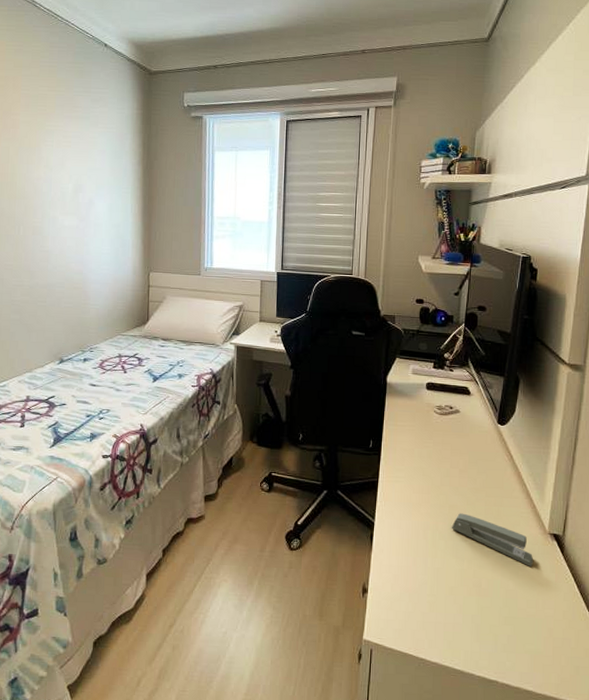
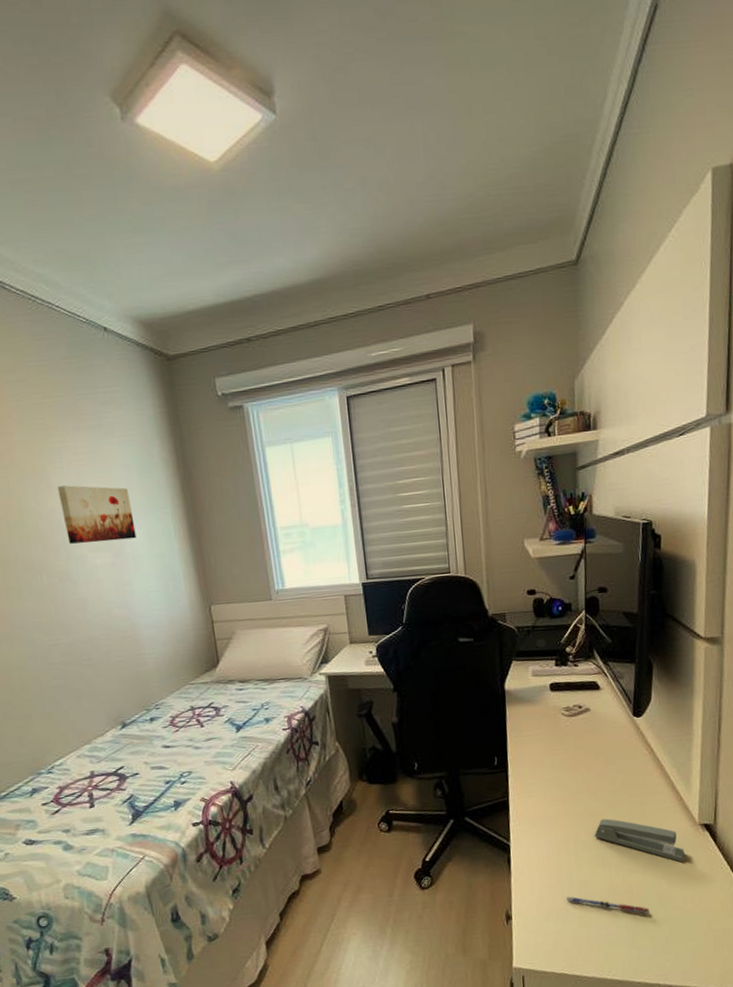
wall art: none [45,160,101,209] -> present [57,485,137,544]
pen: none [419,580,496,610] -> present [566,896,650,914]

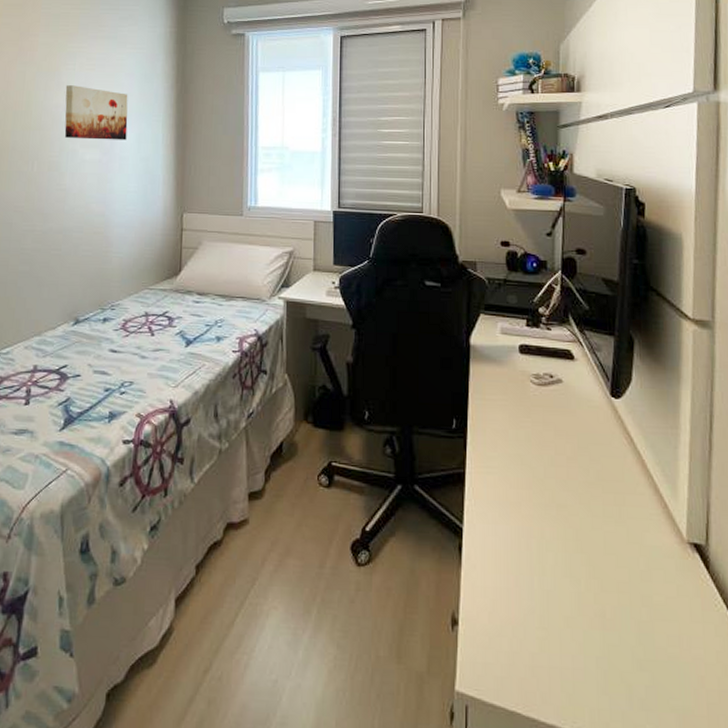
pen: present [566,896,650,914] -> none [525,607,627,650]
stapler: present [594,818,686,862] -> none [561,515,672,588]

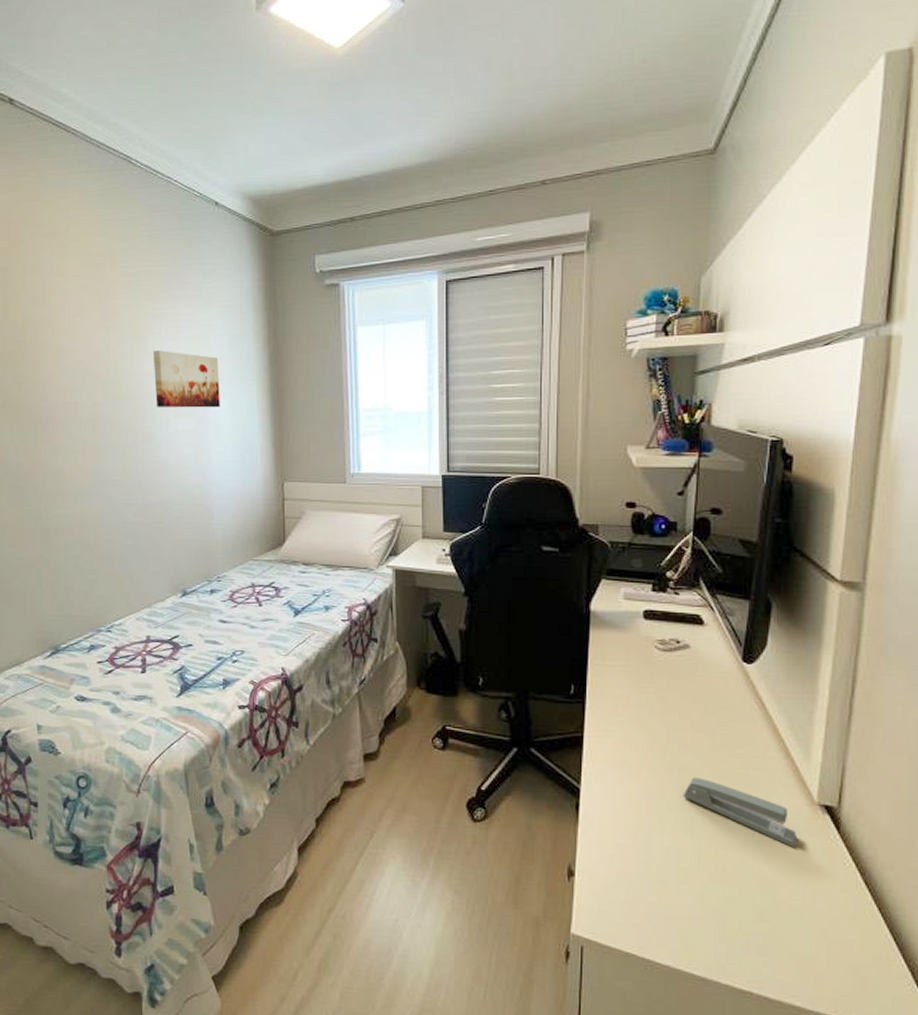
stapler: none [561,515,672,588] -> present [683,777,798,847]

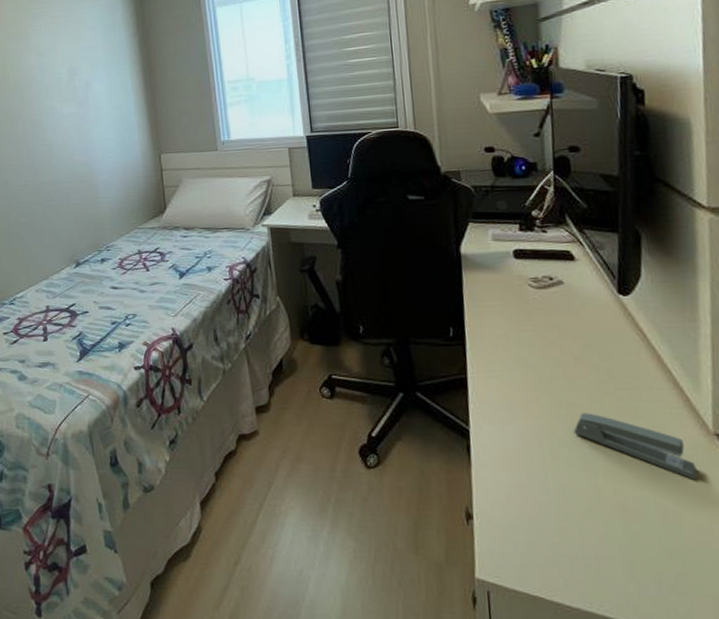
wall art: present [152,350,220,408] -> none [35,44,99,96]

